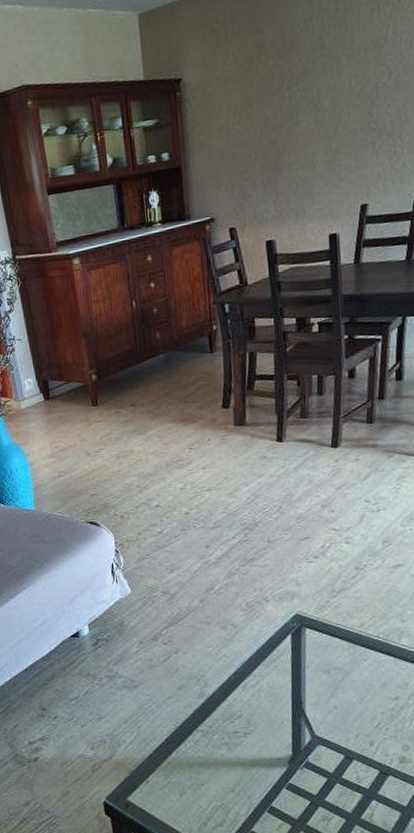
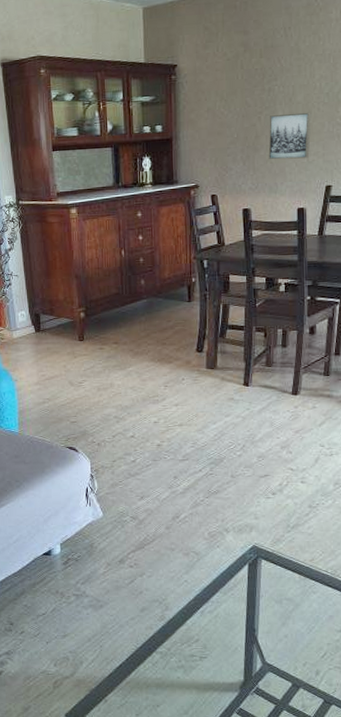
wall art: none [292,118,341,180] -> present [268,112,312,160]

